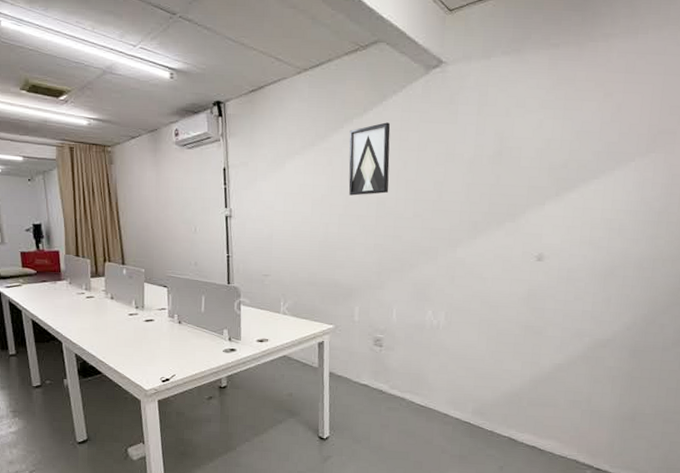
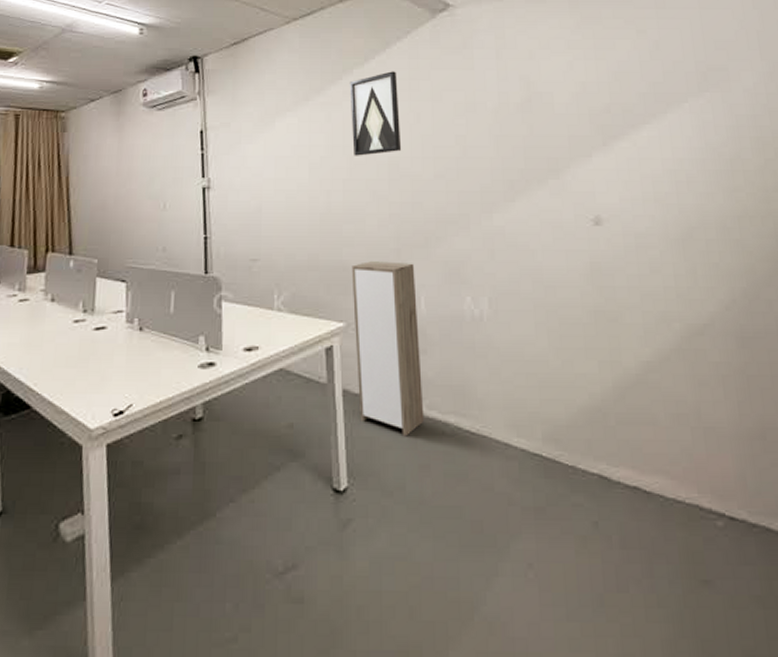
storage cabinet: none [341,280,391,406] -> present [351,261,425,437]

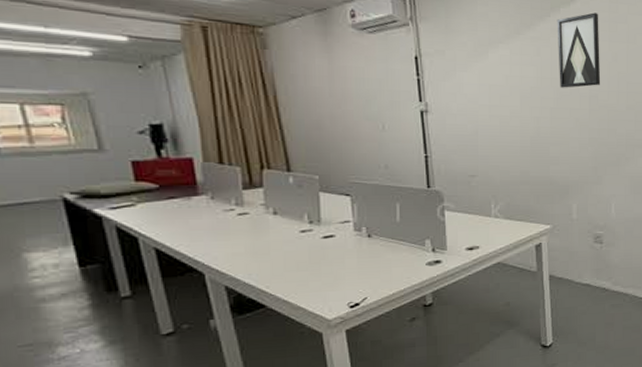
storage cabinet: present [351,261,425,437] -> none [557,177,611,305]

